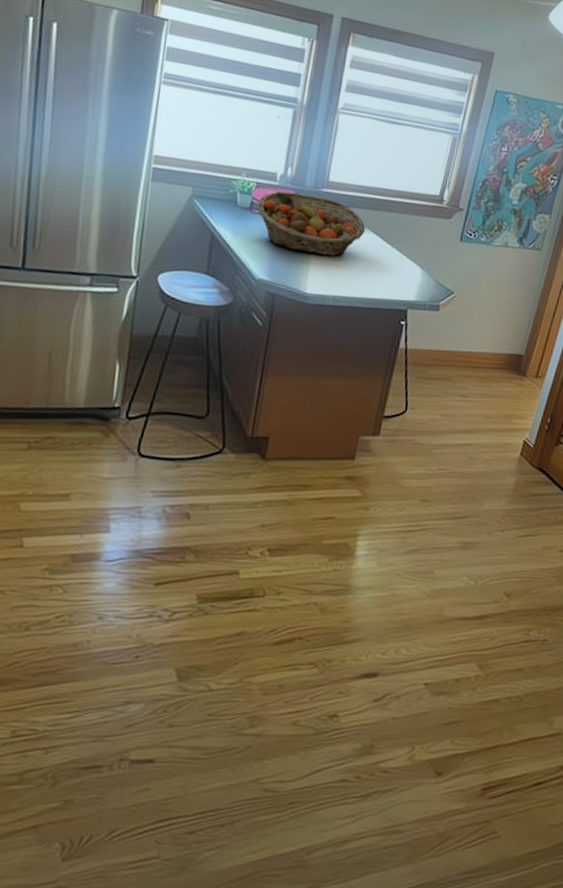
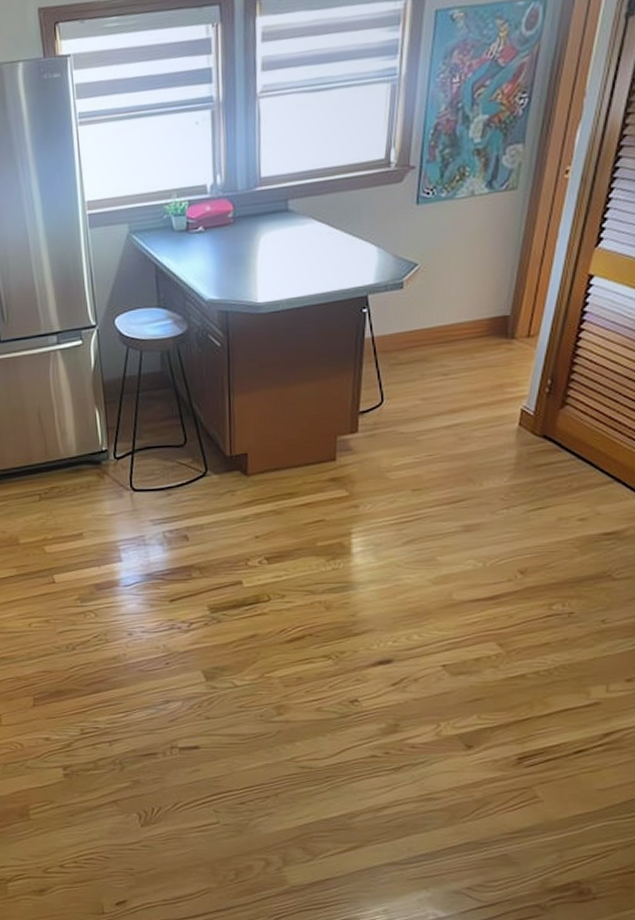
fruit basket: present [257,191,366,256] -> none [194,197,309,262]

